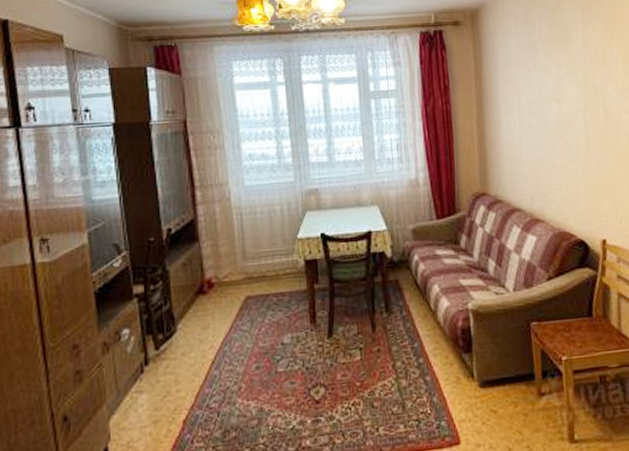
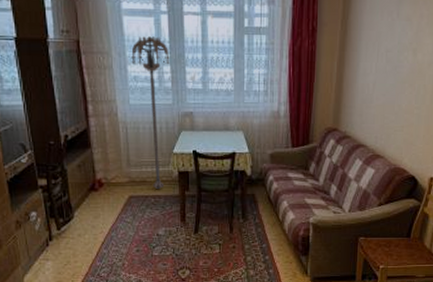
floor lamp: none [245,109,290,284] -> present [131,36,170,189]

